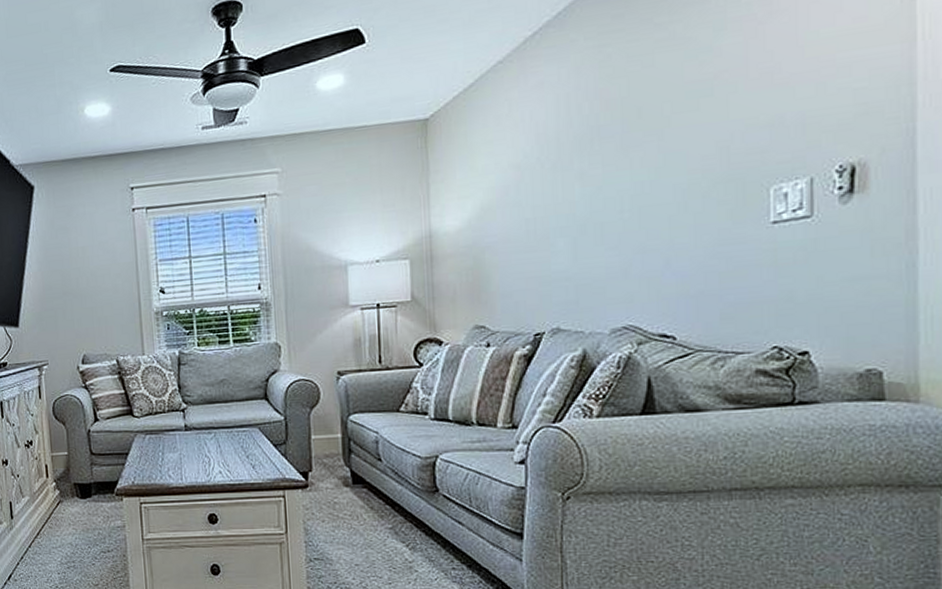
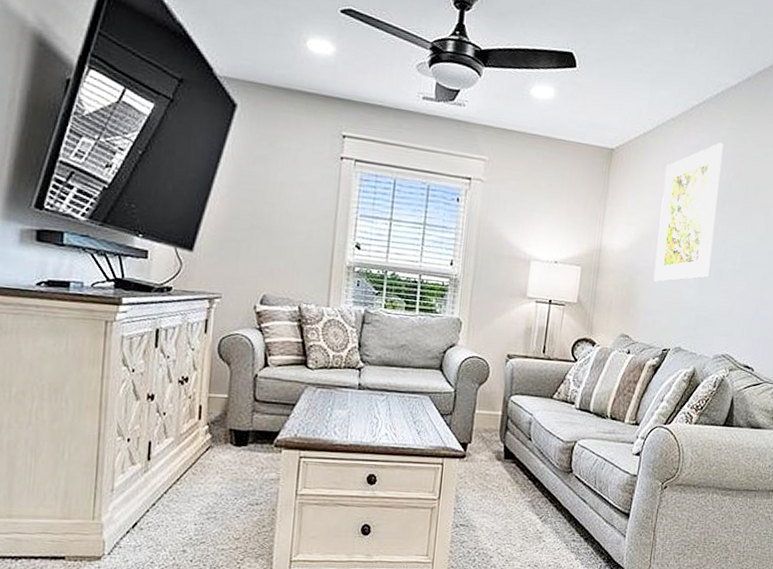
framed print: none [501,69,585,257] -> present [653,142,724,282]

